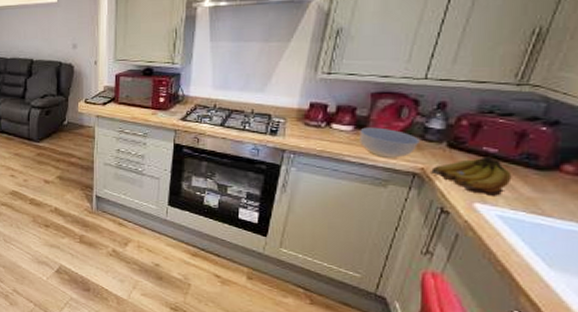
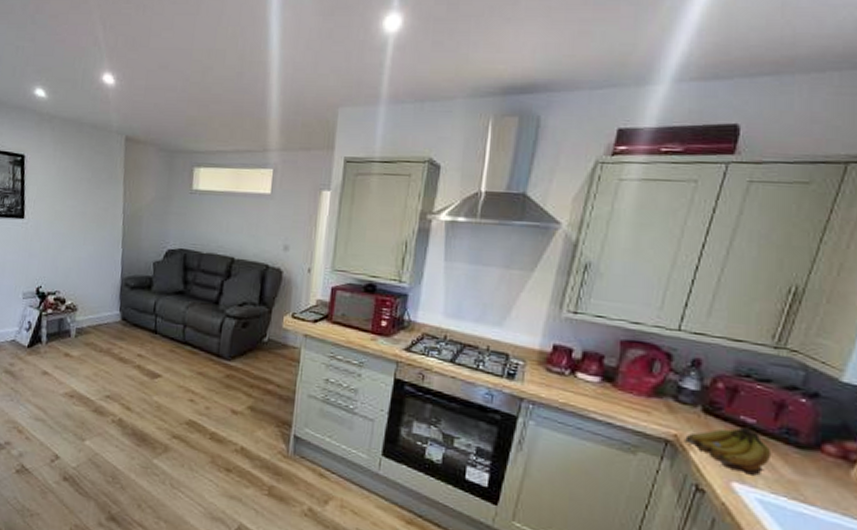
bowl: present [359,127,420,159] -> none [607,380,673,421]

